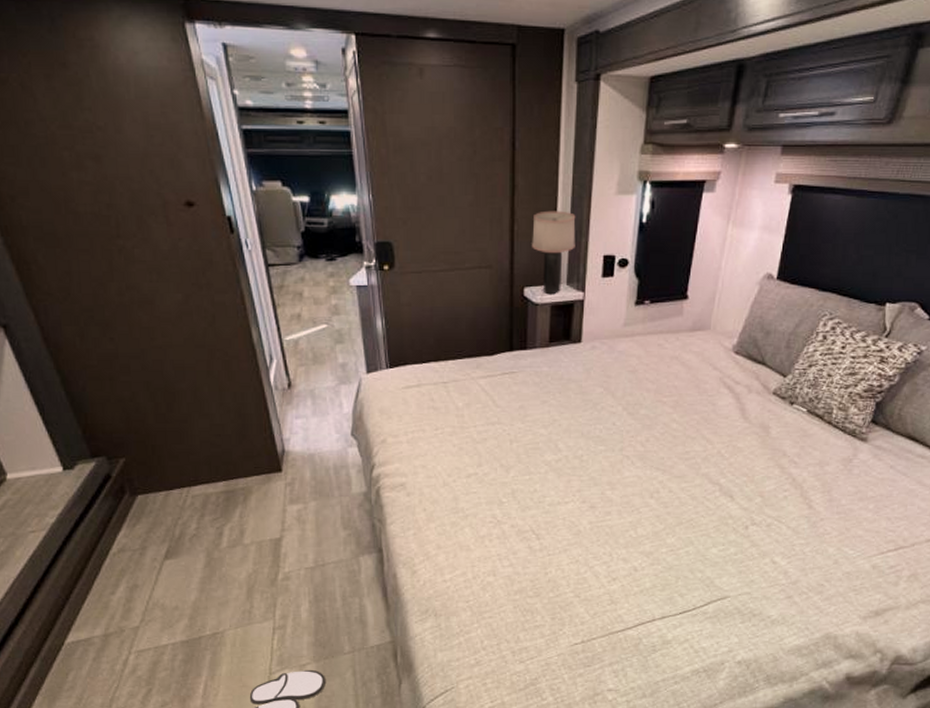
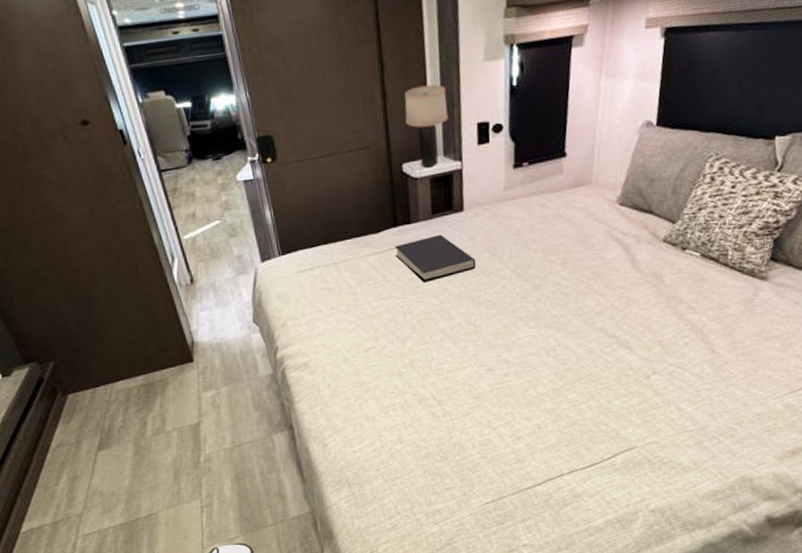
book: none [508,364,589,413] -> present [395,234,476,284]

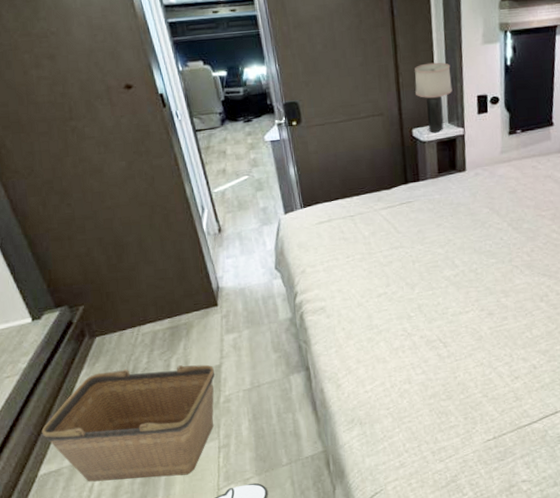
bicycle basket: none [20,423,195,539] -> present [41,364,215,482]
book: present [395,234,476,284] -> none [405,191,477,235]

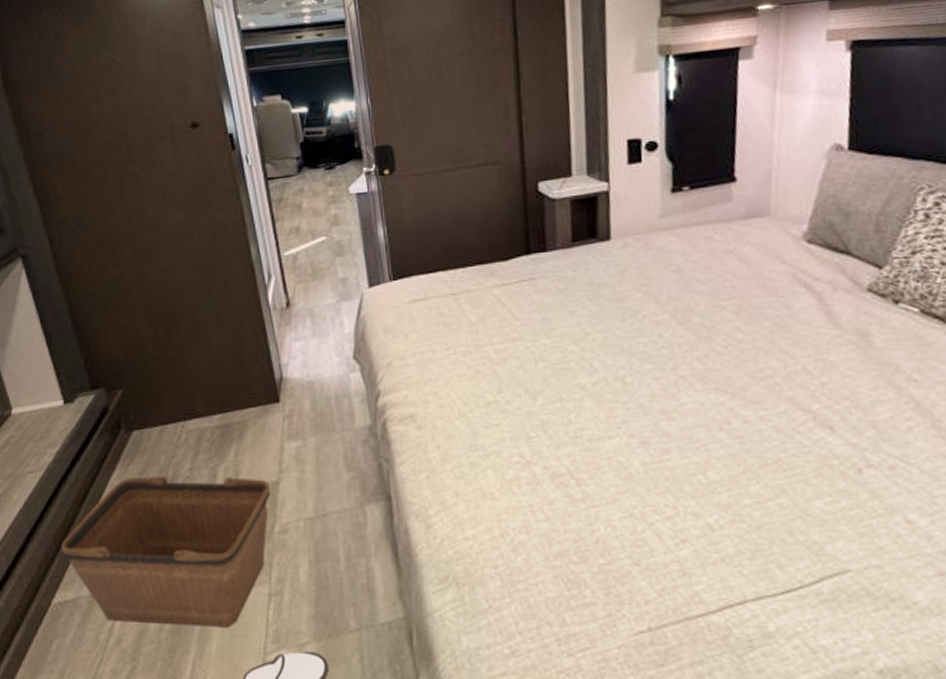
table lamp: present [414,62,453,133] -> none [542,96,593,188]

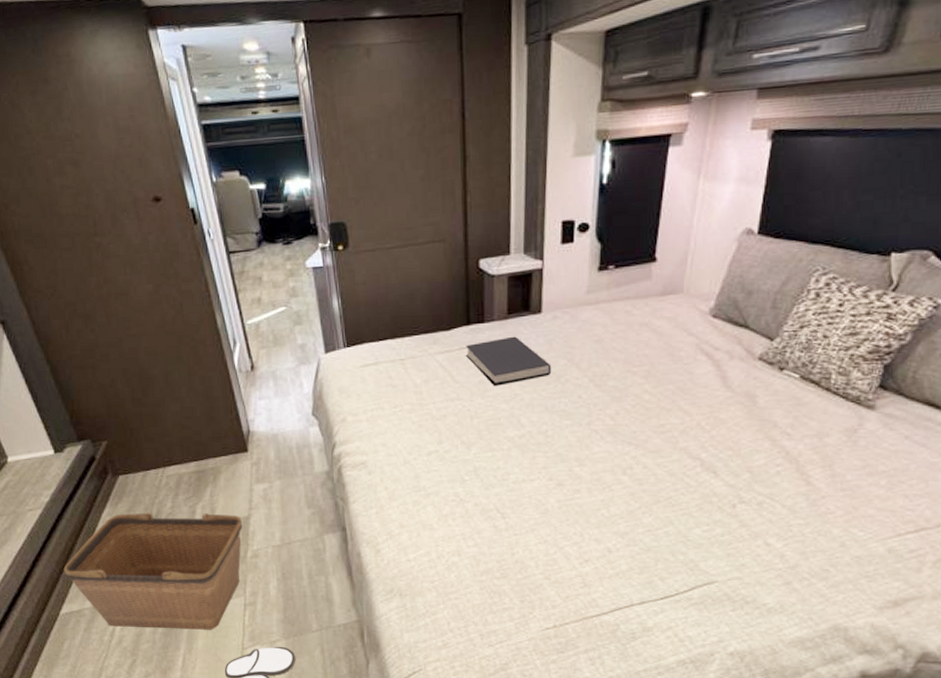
book: none [527,266,626,325] -> present [466,336,552,387]

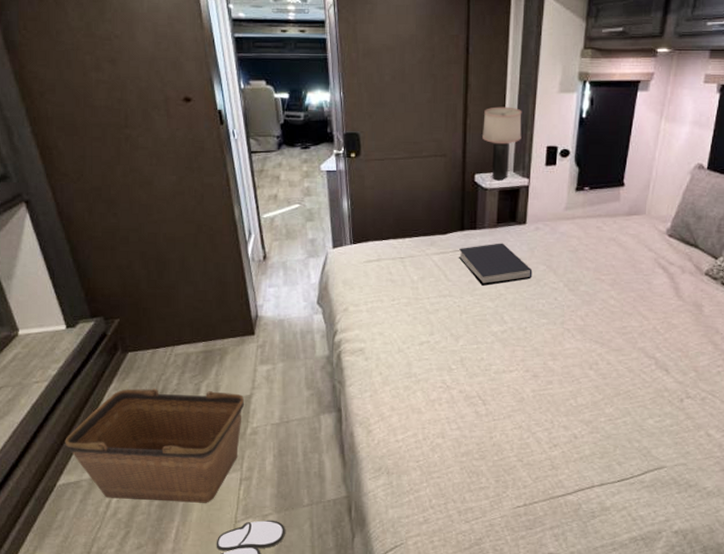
table lamp: none [485,178,532,266] -> present [481,106,522,181]

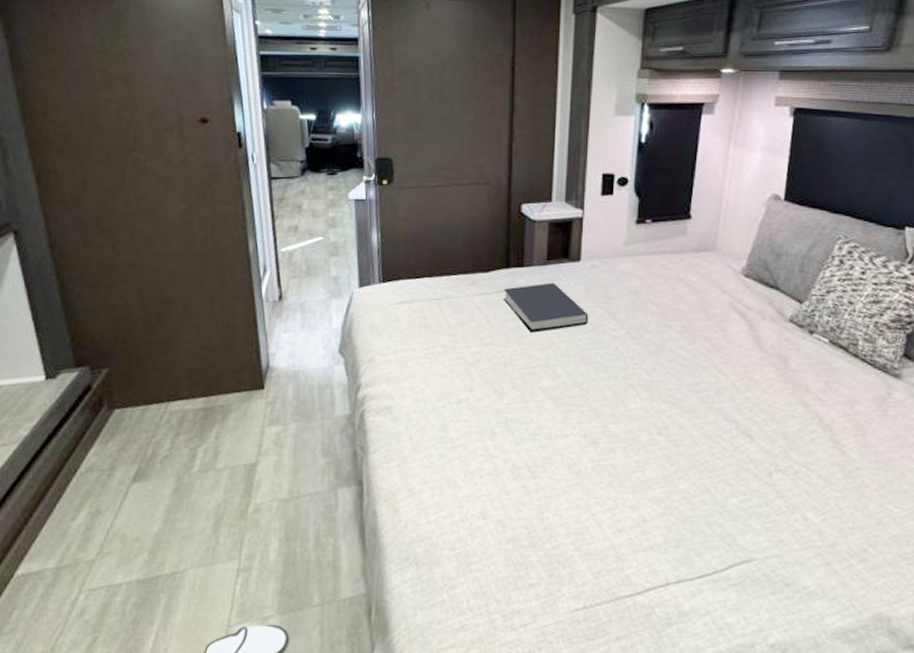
bicycle basket: present [65,388,245,503] -> none [29,453,248,601]
table lamp: present [481,106,522,181] -> none [529,130,574,212]

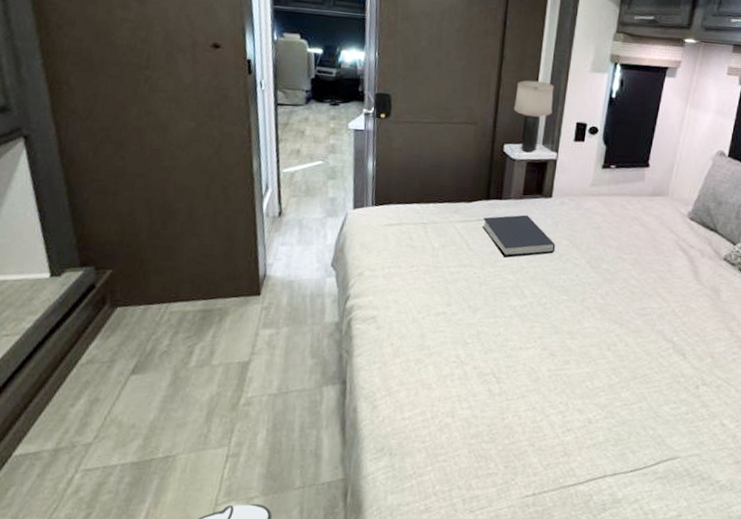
table lamp: none [529,130,574,212] -> present [513,80,555,153]

